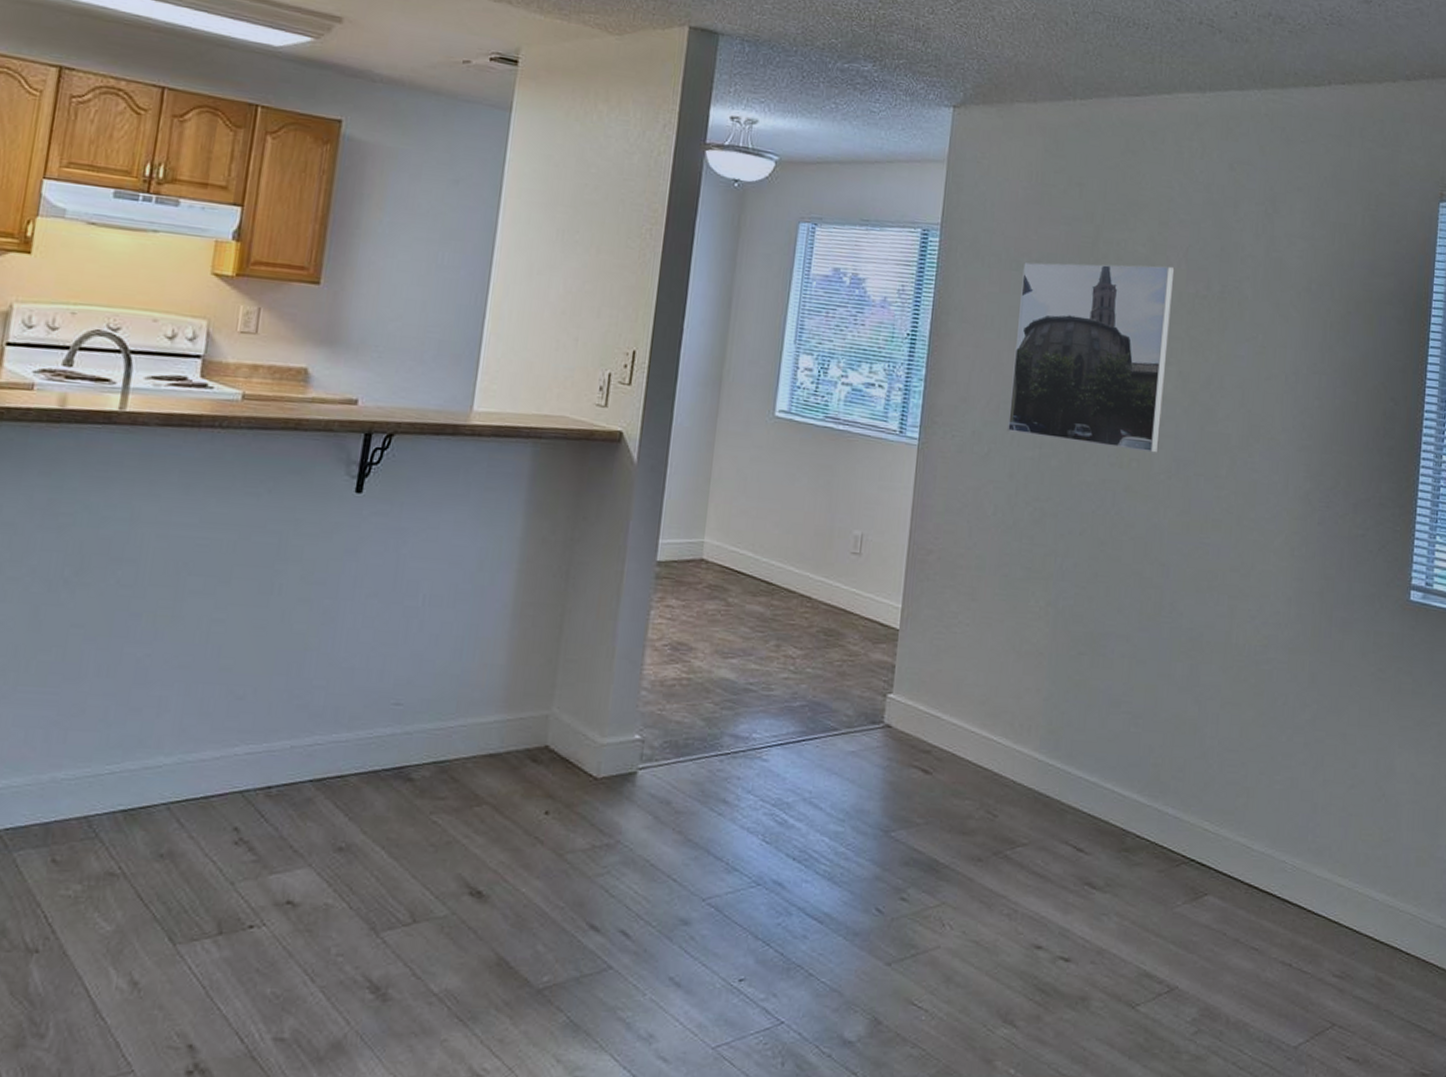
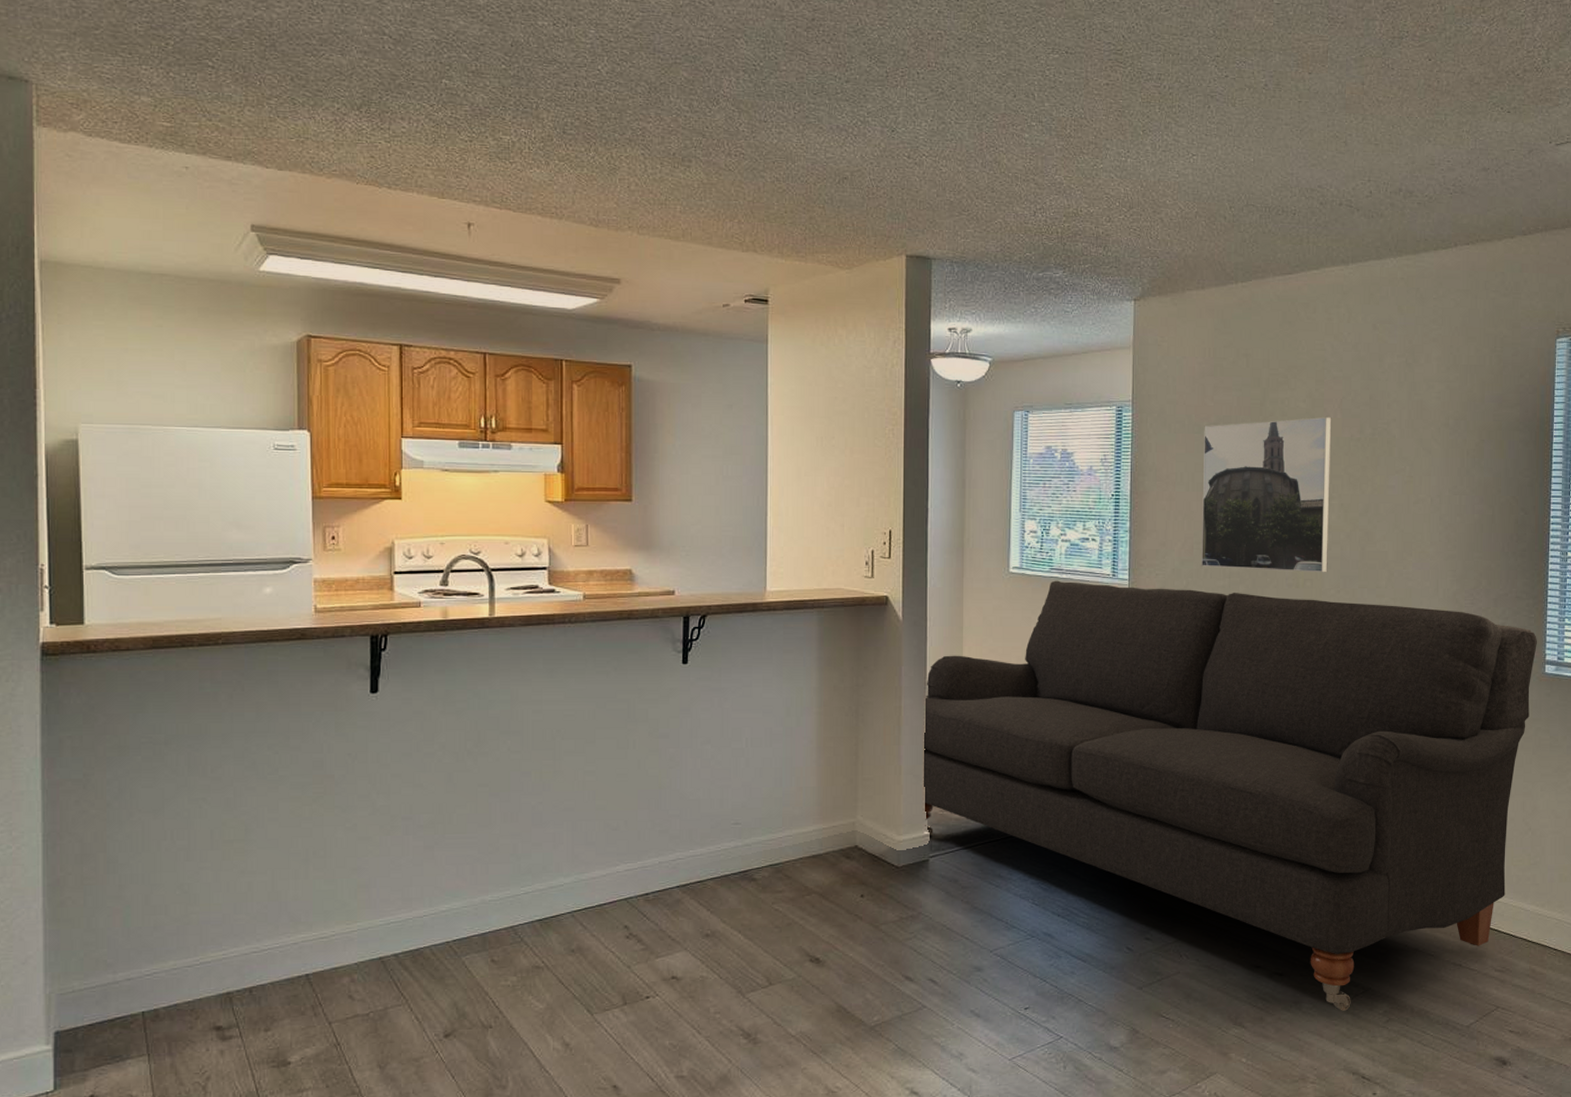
sofa: none [637,431,1402,1015] -> present [924,580,1537,1011]

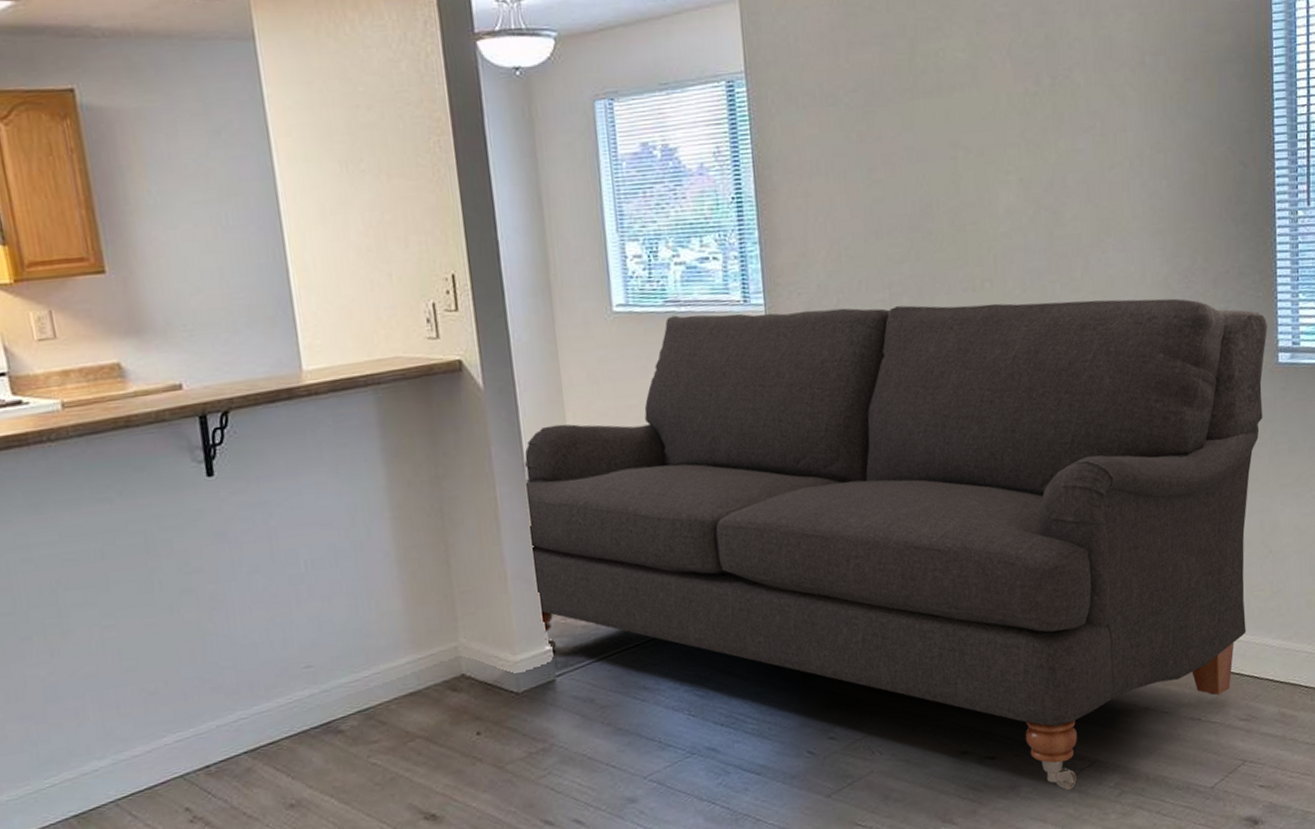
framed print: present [1200,416,1332,573] -> none [840,67,1010,278]

